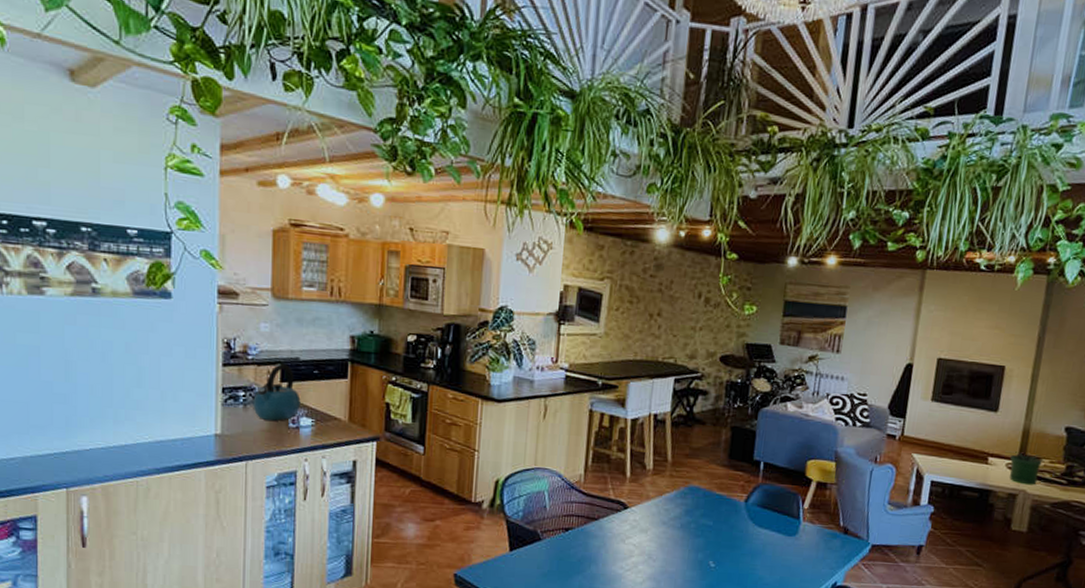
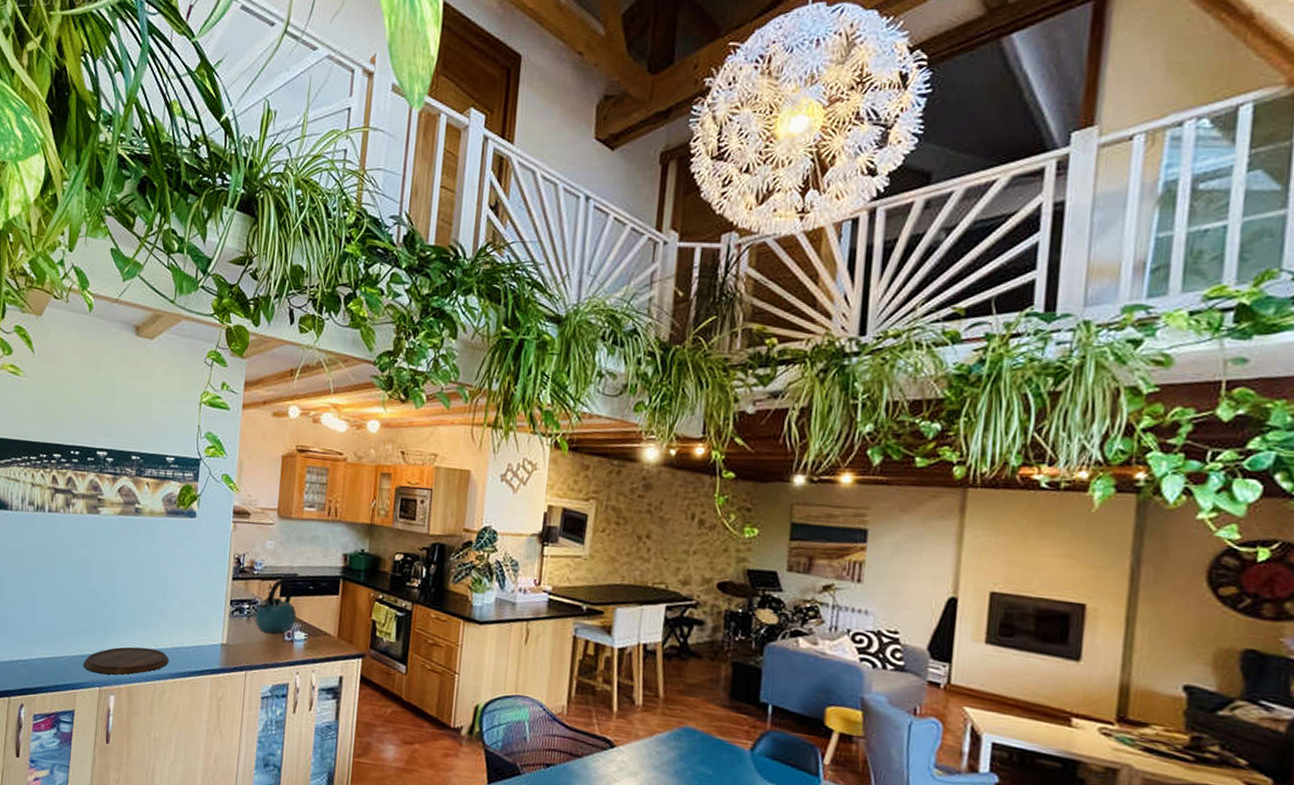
cutting board: none [42,442,153,475] -> present [83,646,169,676]
planter: present [1008,452,1048,485] -> none [1101,713,1161,759]

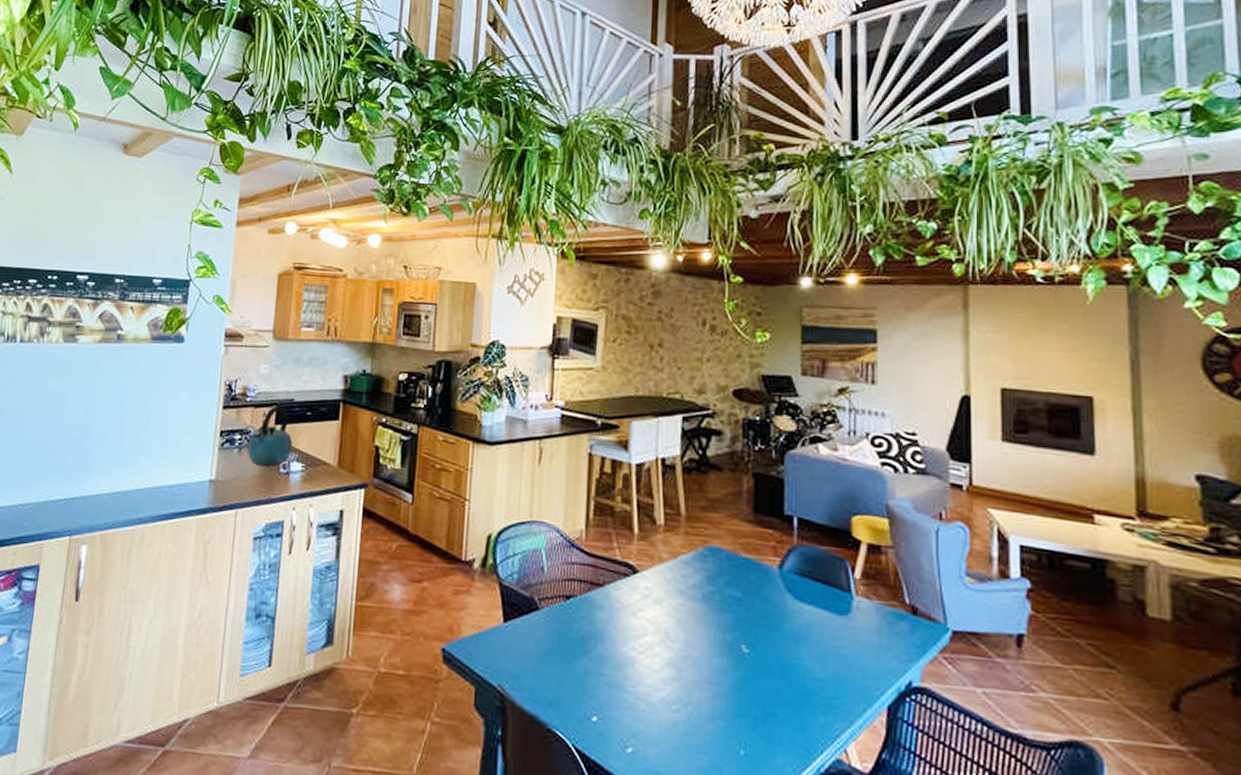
cutting board: present [83,646,169,676] -> none [52,488,151,522]

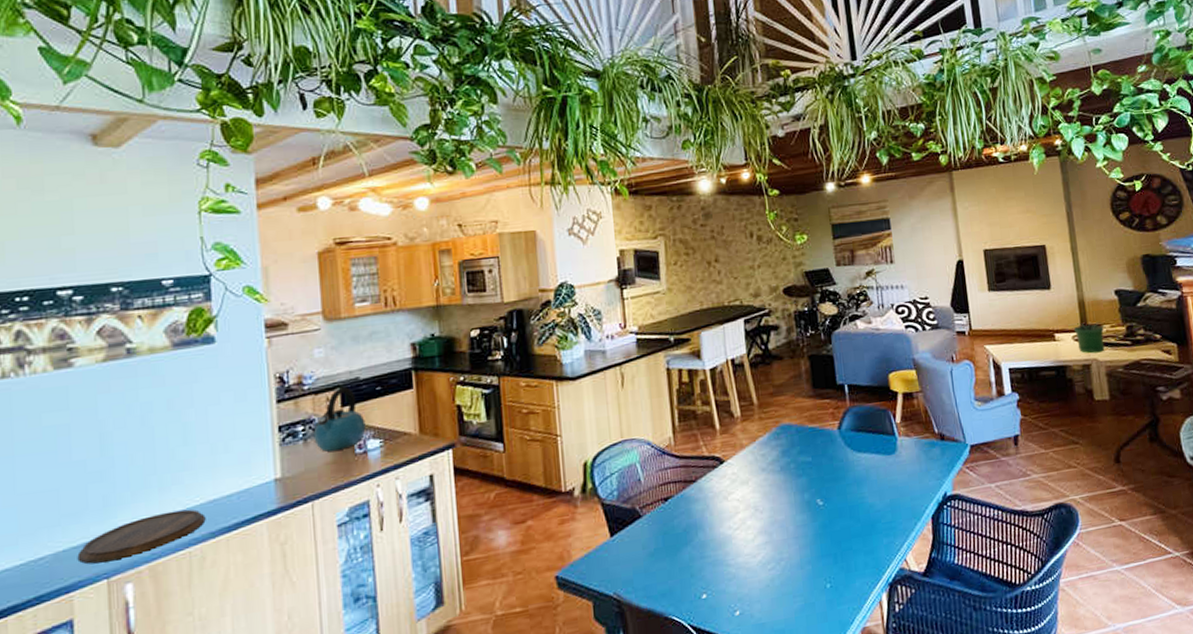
cutting board: none [52,488,151,522] -> present [77,509,206,564]
planter: none [1122,508,1180,554] -> present [1072,322,1108,354]

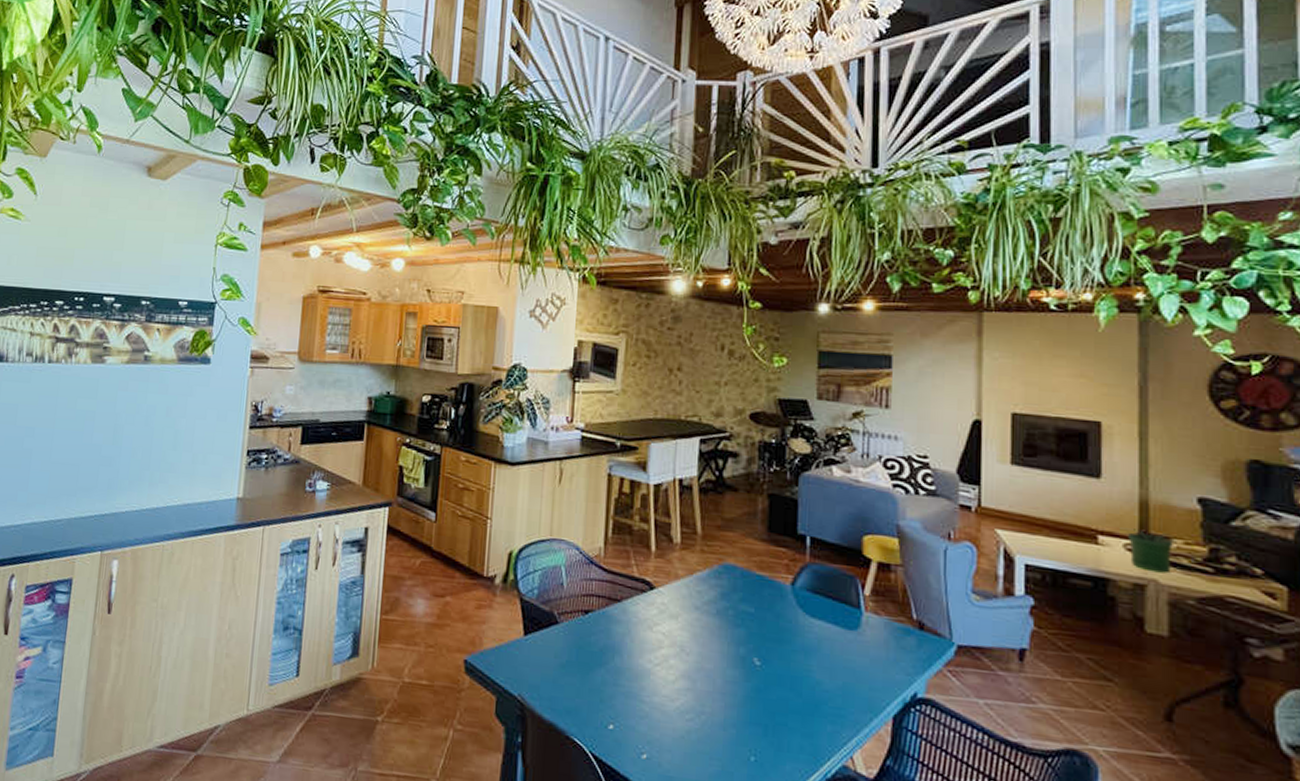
cutting board: present [77,509,206,564] -> none [83,505,180,538]
kettle: present [313,387,366,452] -> none [273,426,319,485]

